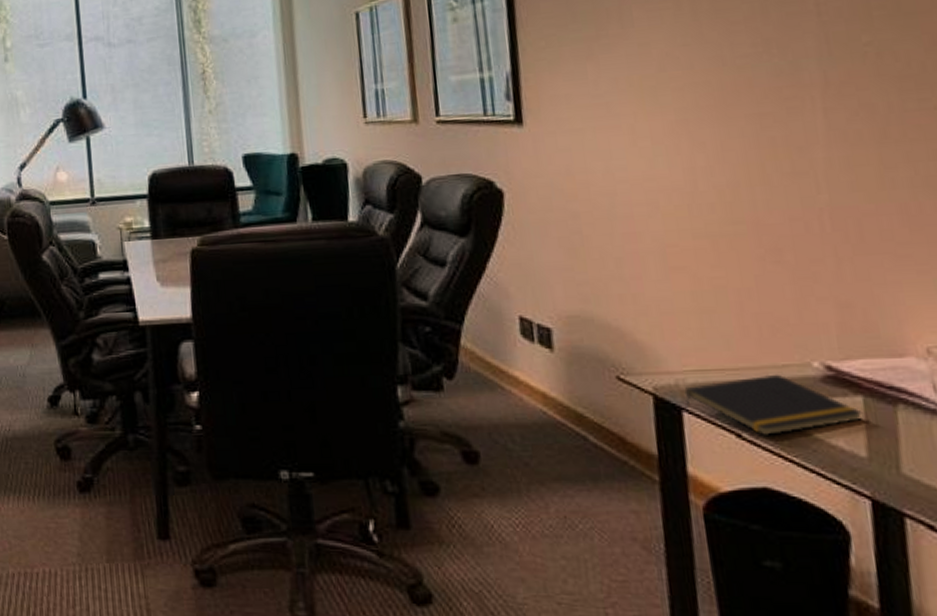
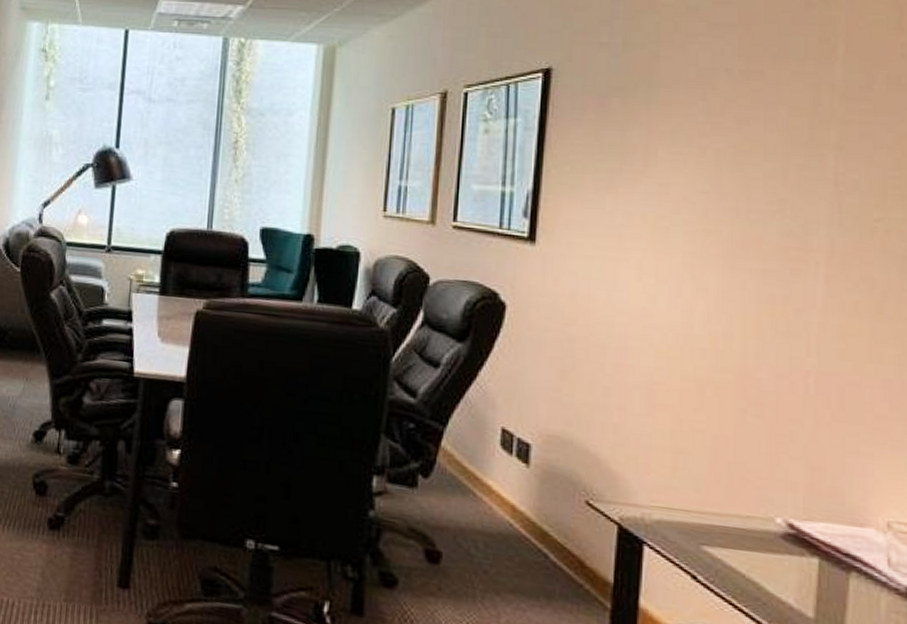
notepad: present [684,374,863,435] -> none [646,521,817,583]

